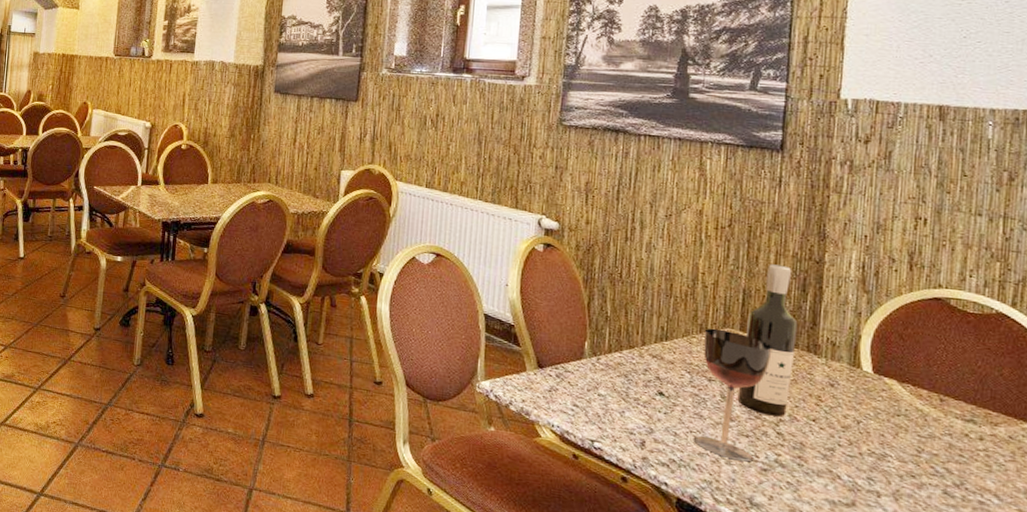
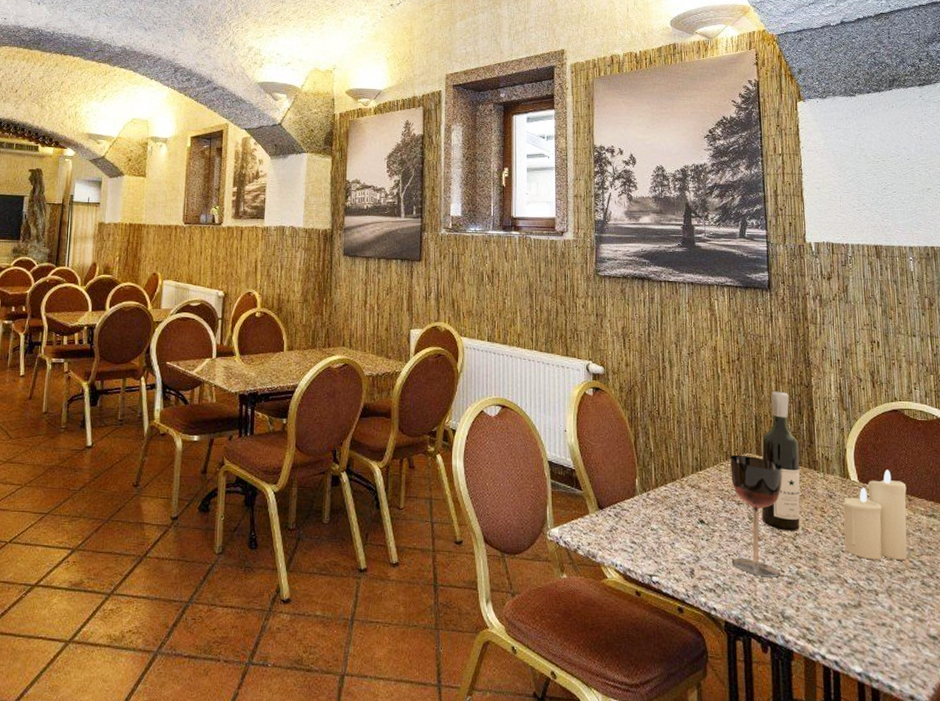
candle: none [842,363,940,465] -> present [843,469,908,560]

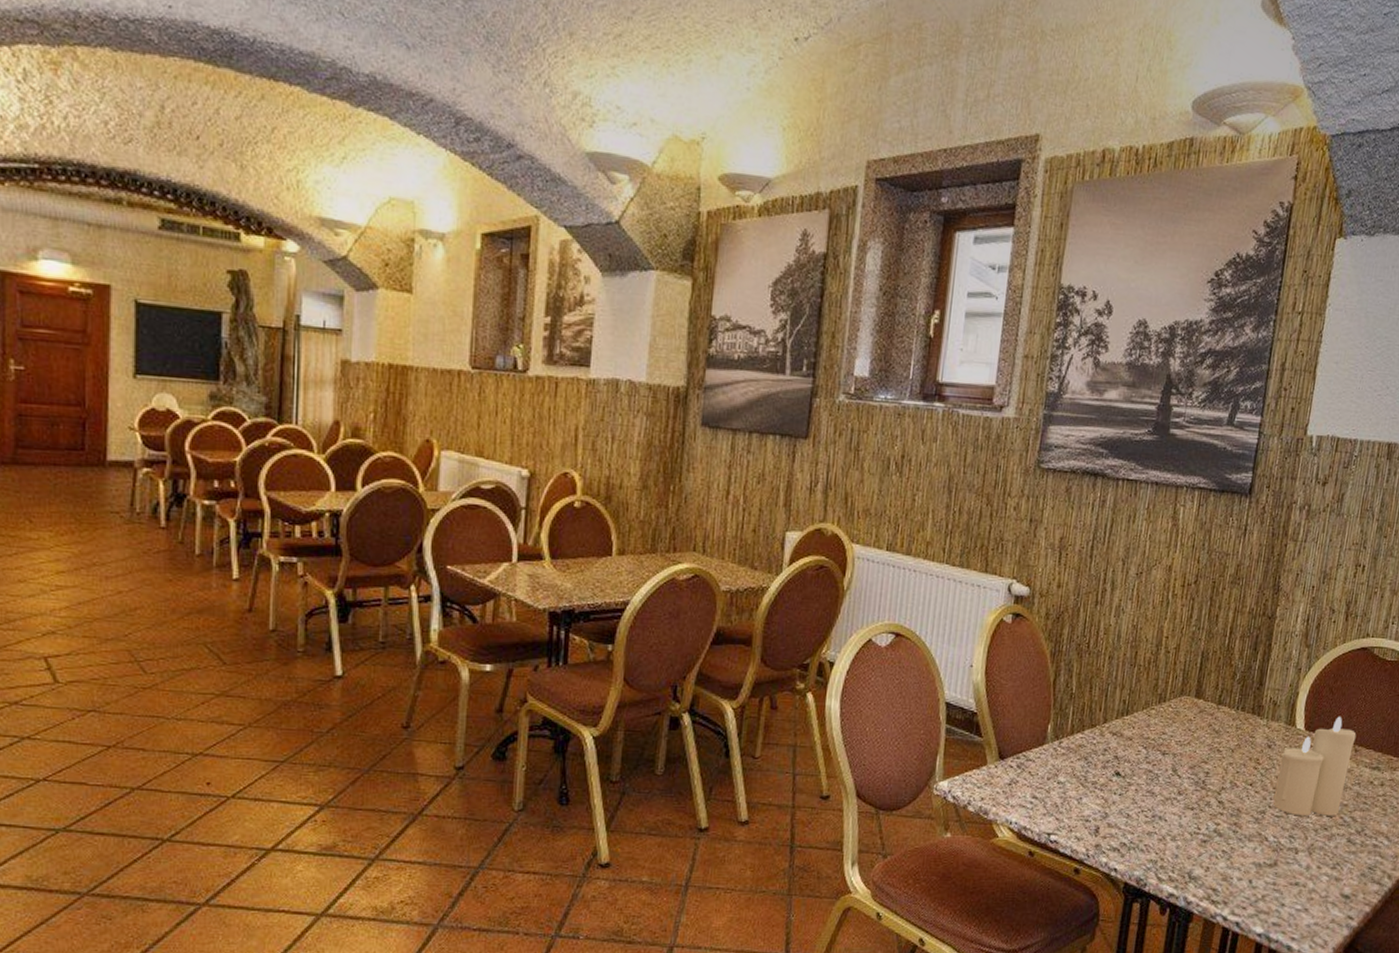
wineglass: present [729,454,783,578] -> none [1143,697,1223,836]
bottle: present [761,391,801,531] -> none [1186,622,1247,785]

